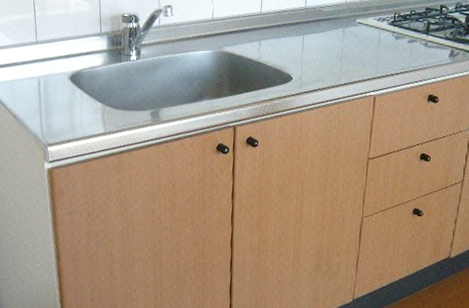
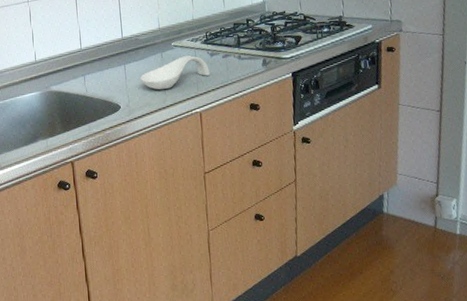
spoon rest: none [317,35,392,67] -> present [140,55,210,90]

